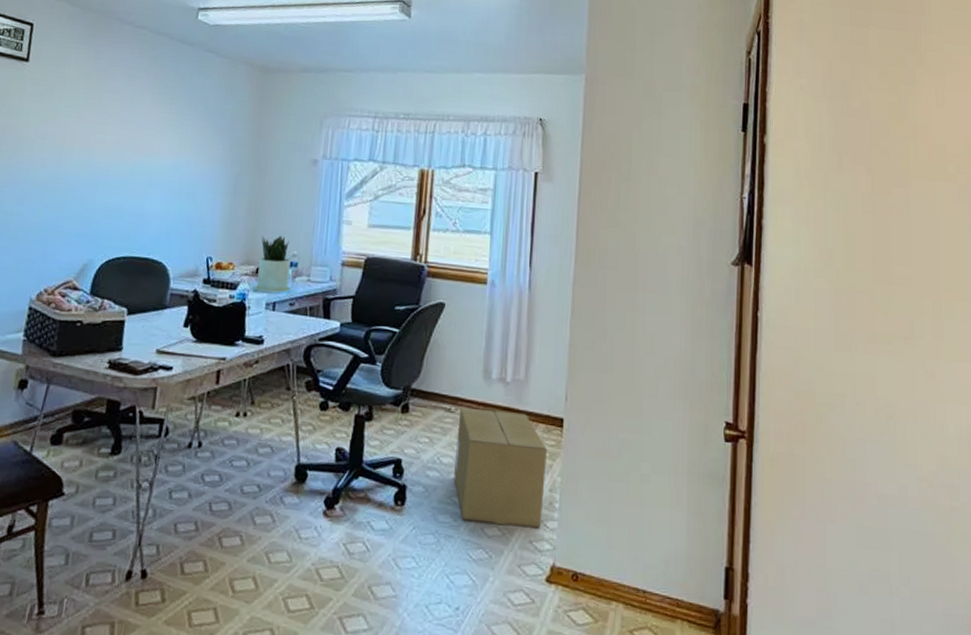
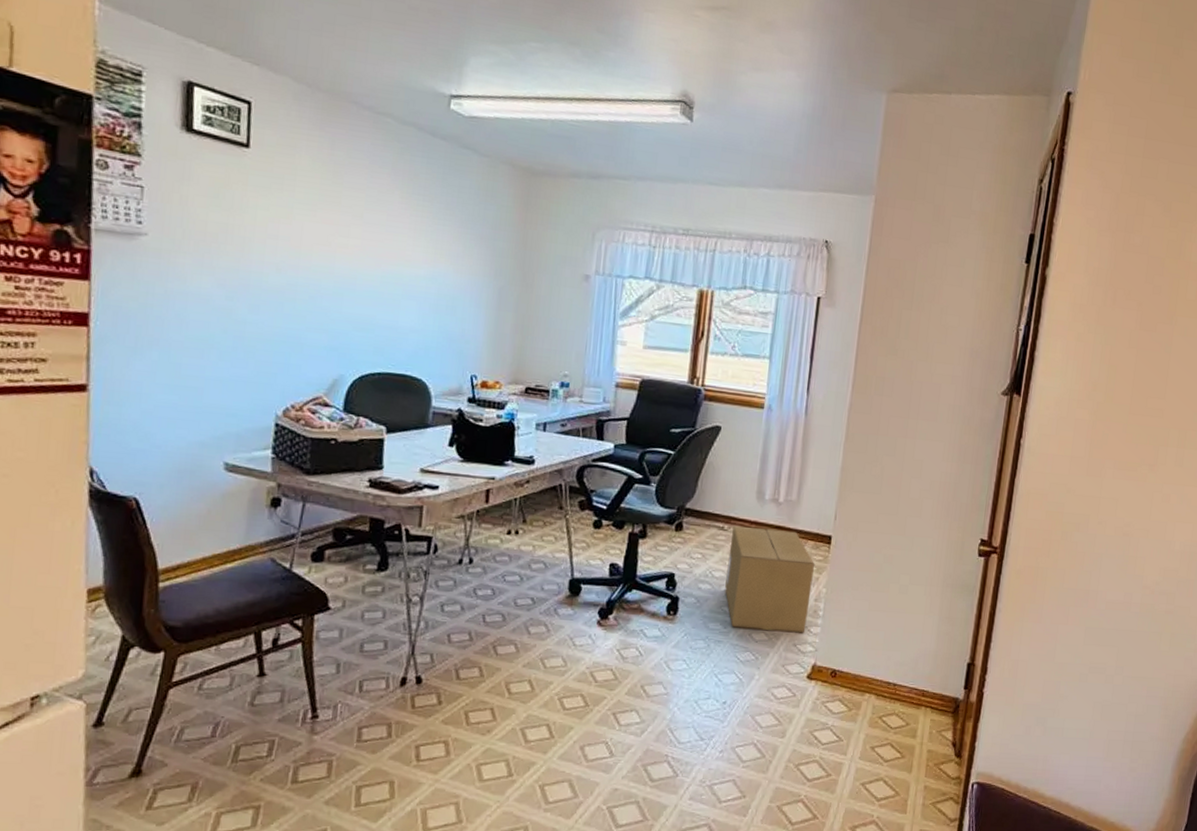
planter: present [253,235,291,294] -> none [522,354,563,415]

